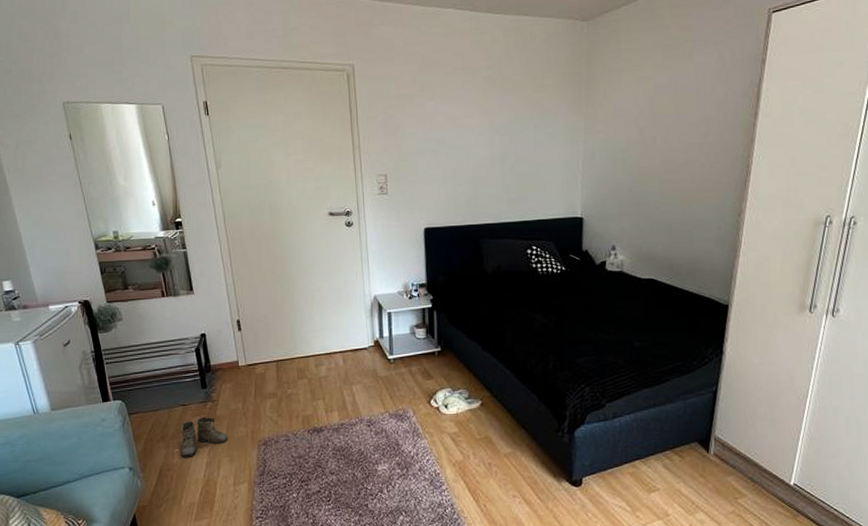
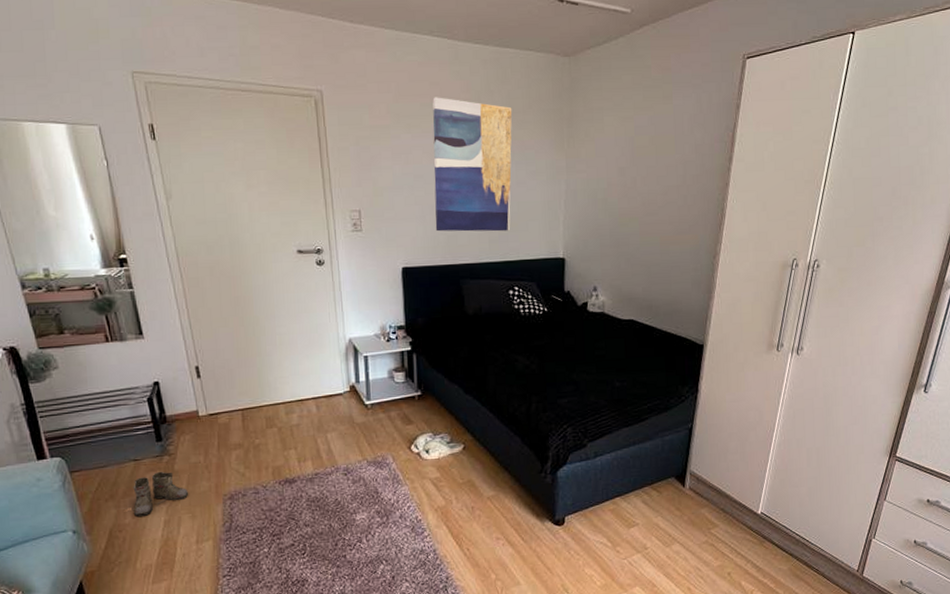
wall art: none [455,65,531,193] -> present [432,97,512,232]

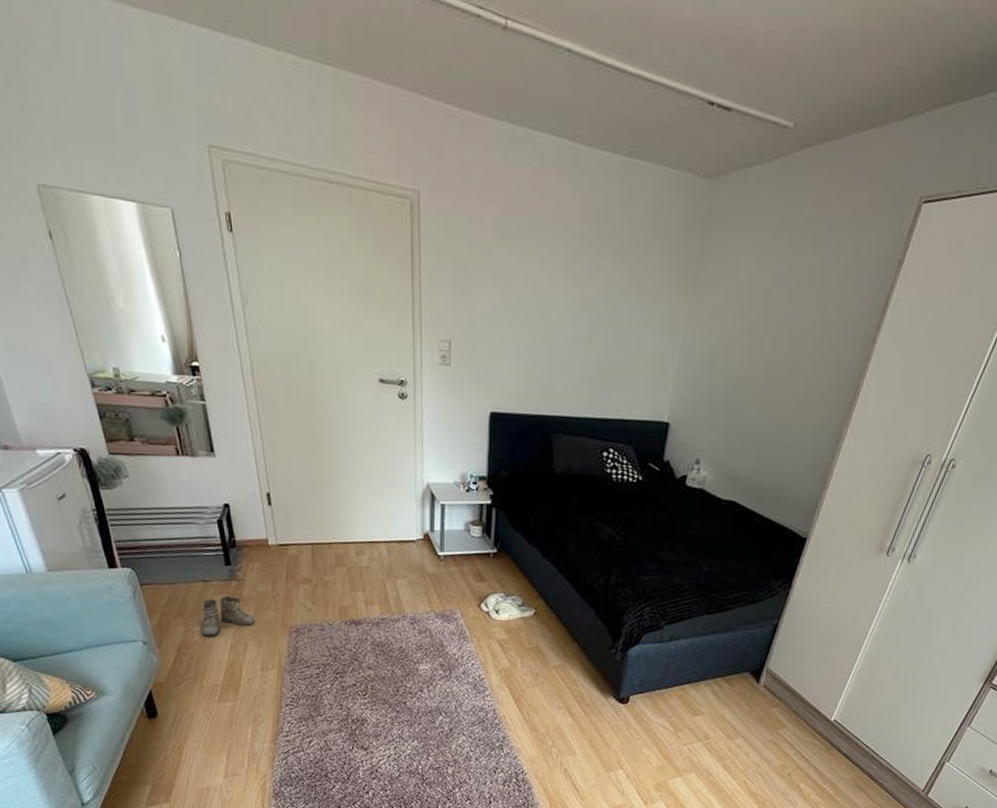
wall art: present [432,97,512,232] -> none [531,213,635,385]

